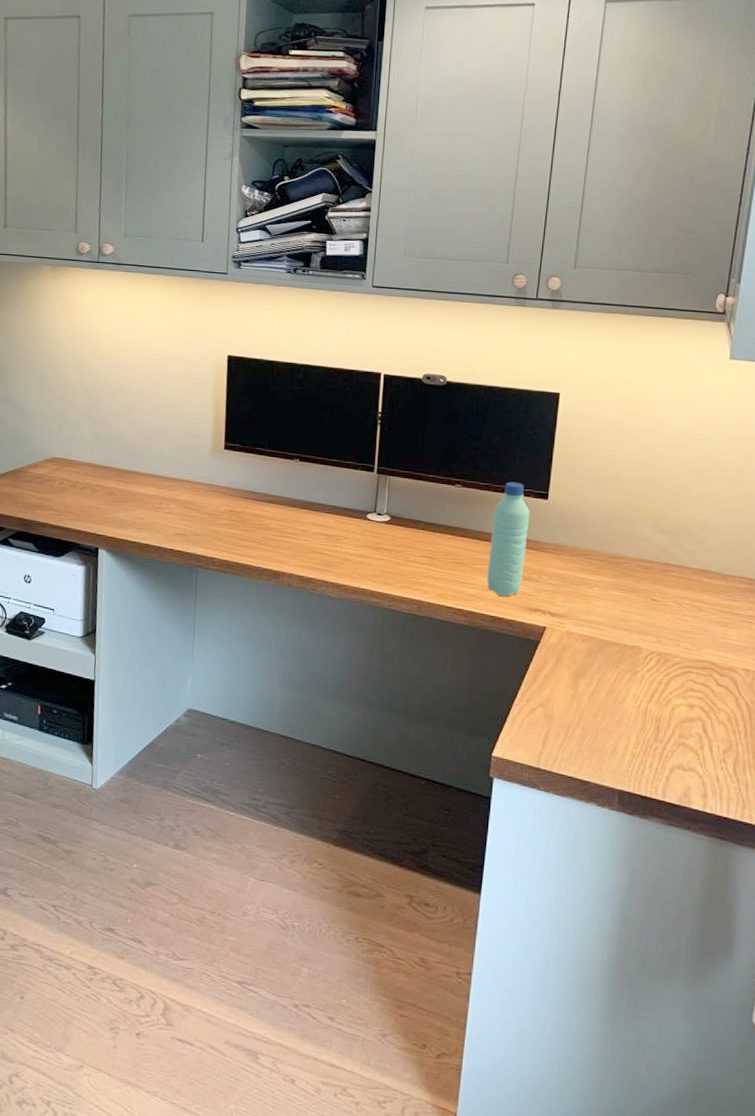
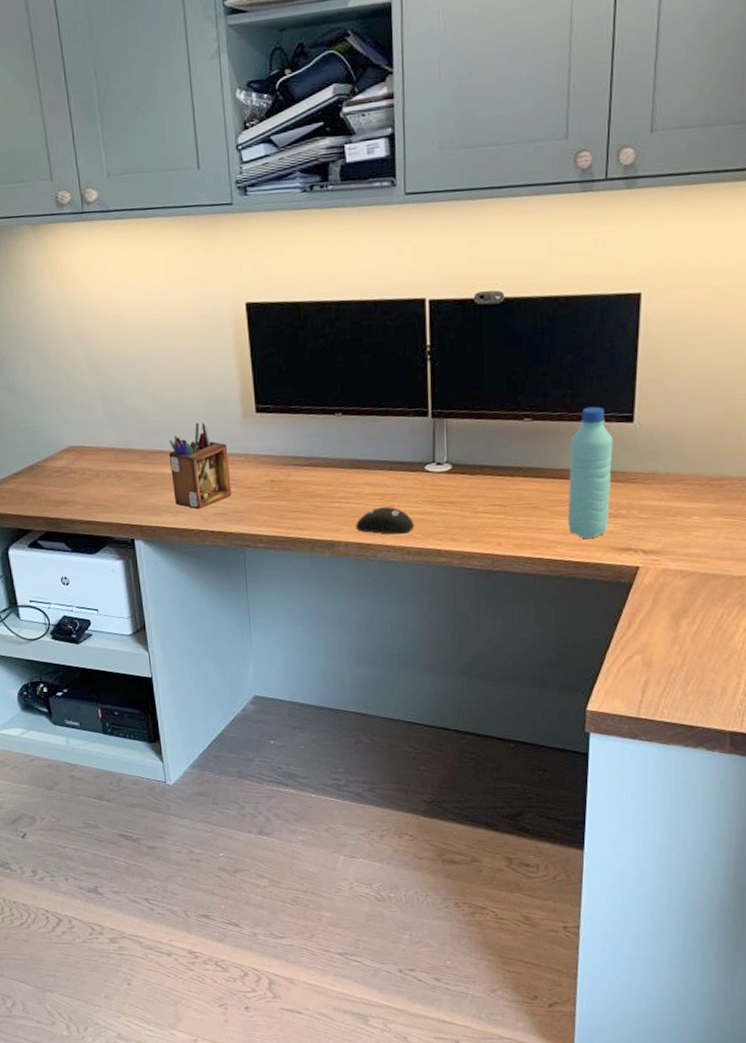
desk organizer: none [140,451,195,528] -> present [168,422,232,510]
computer mouse: none [301,546,353,573] -> present [356,507,414,534]

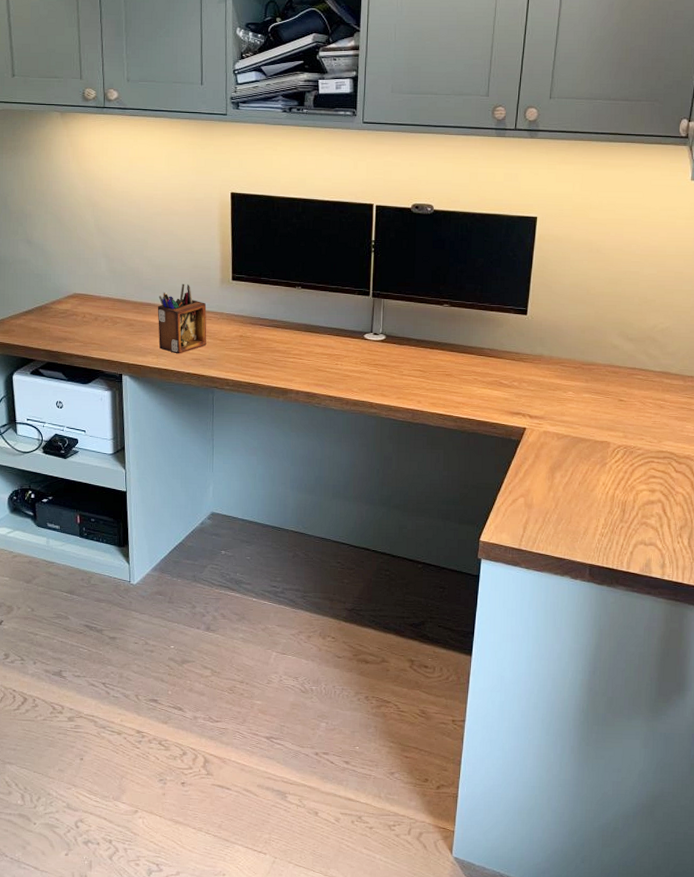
computer mouse: present [356,507,414,534] -> none [306,365,353,387]
water bottle: present [568,406,613,539] -> none [473,300,511,403]

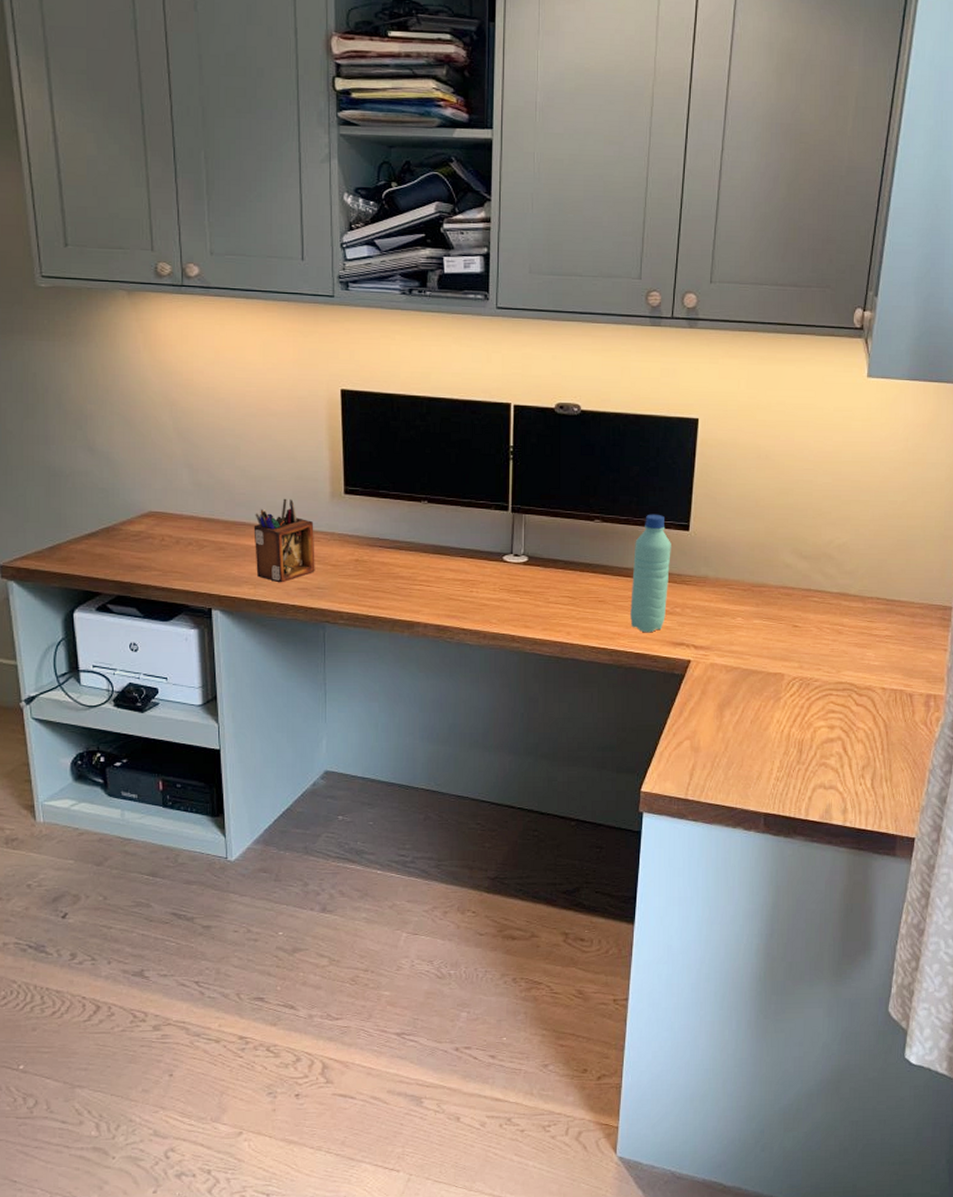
water bottle: none [473,300,511,403] -> present [630,514,671,633]

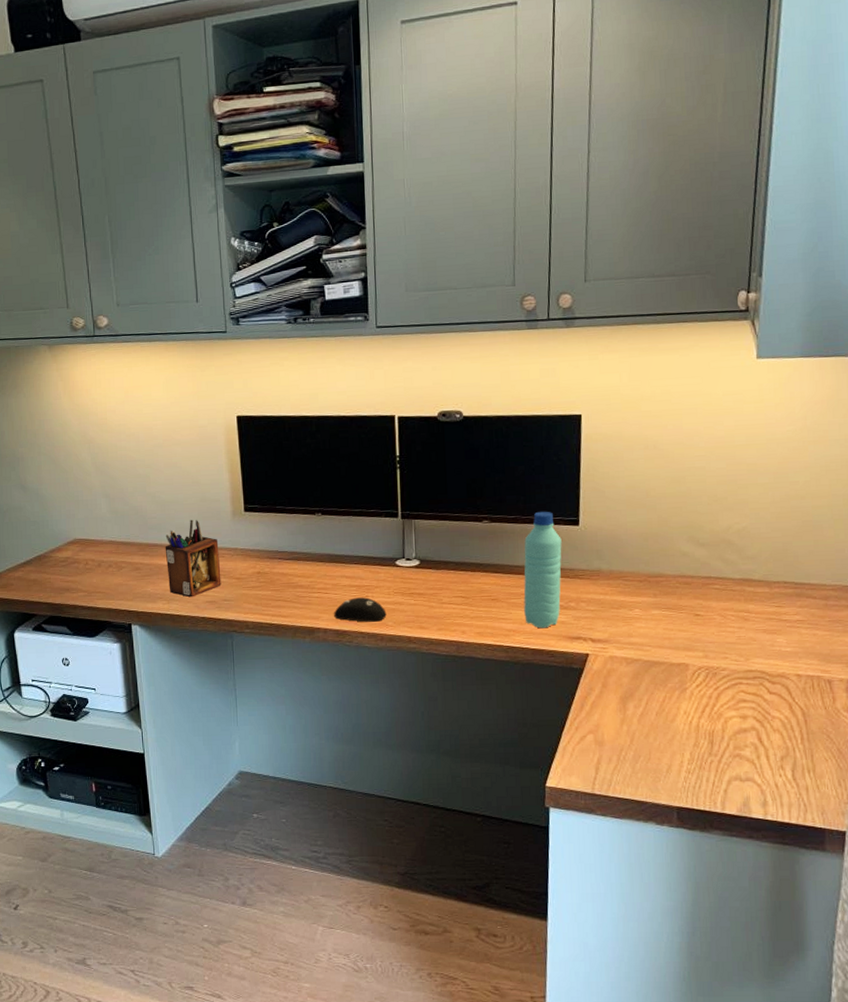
computer mouse: none [436,592,491,618] -> present [334,597,387,622]

